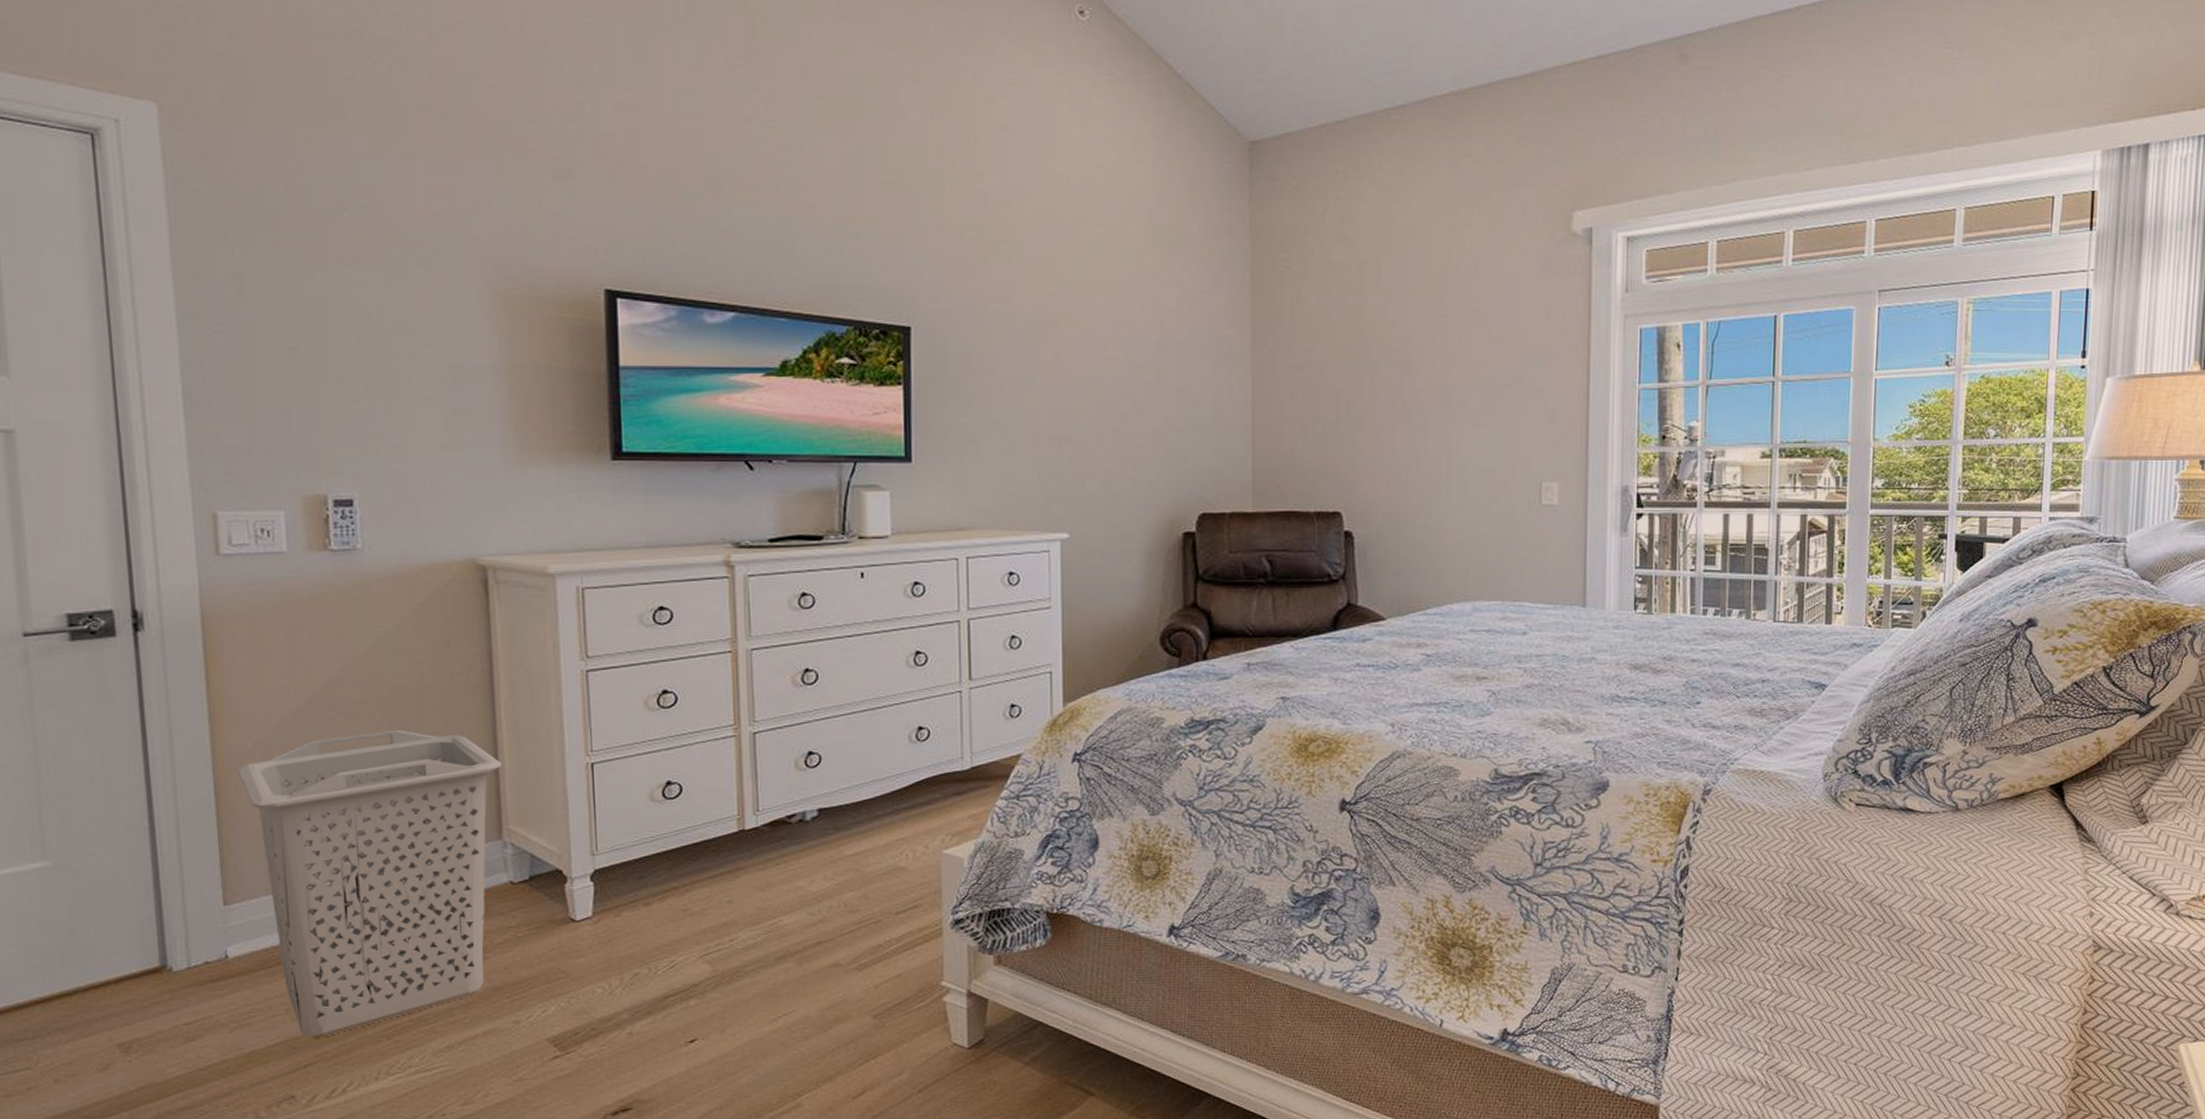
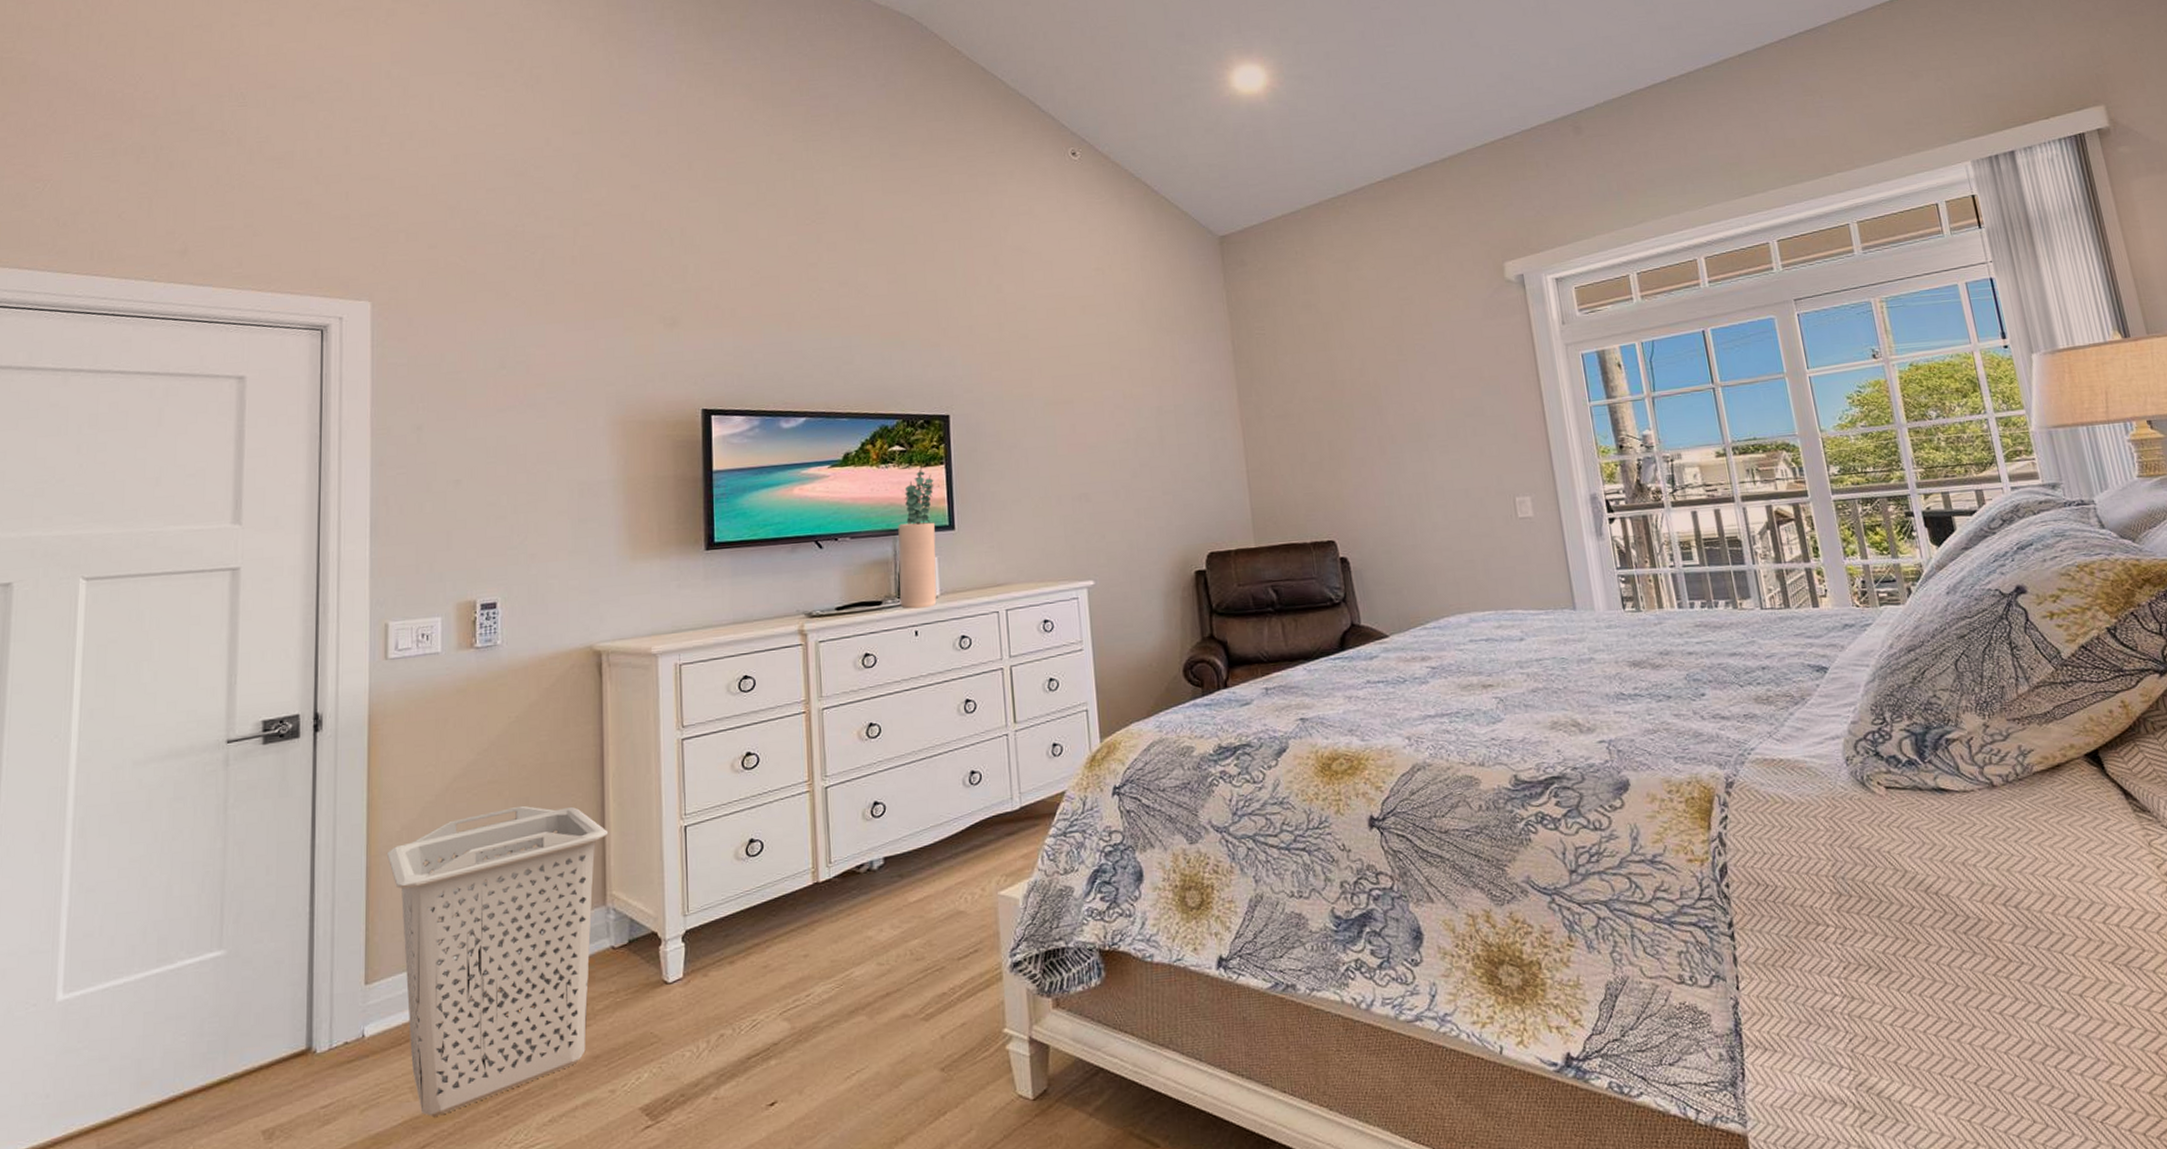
vase: none [843,383,889,548] -> present [898,465,937,609]

